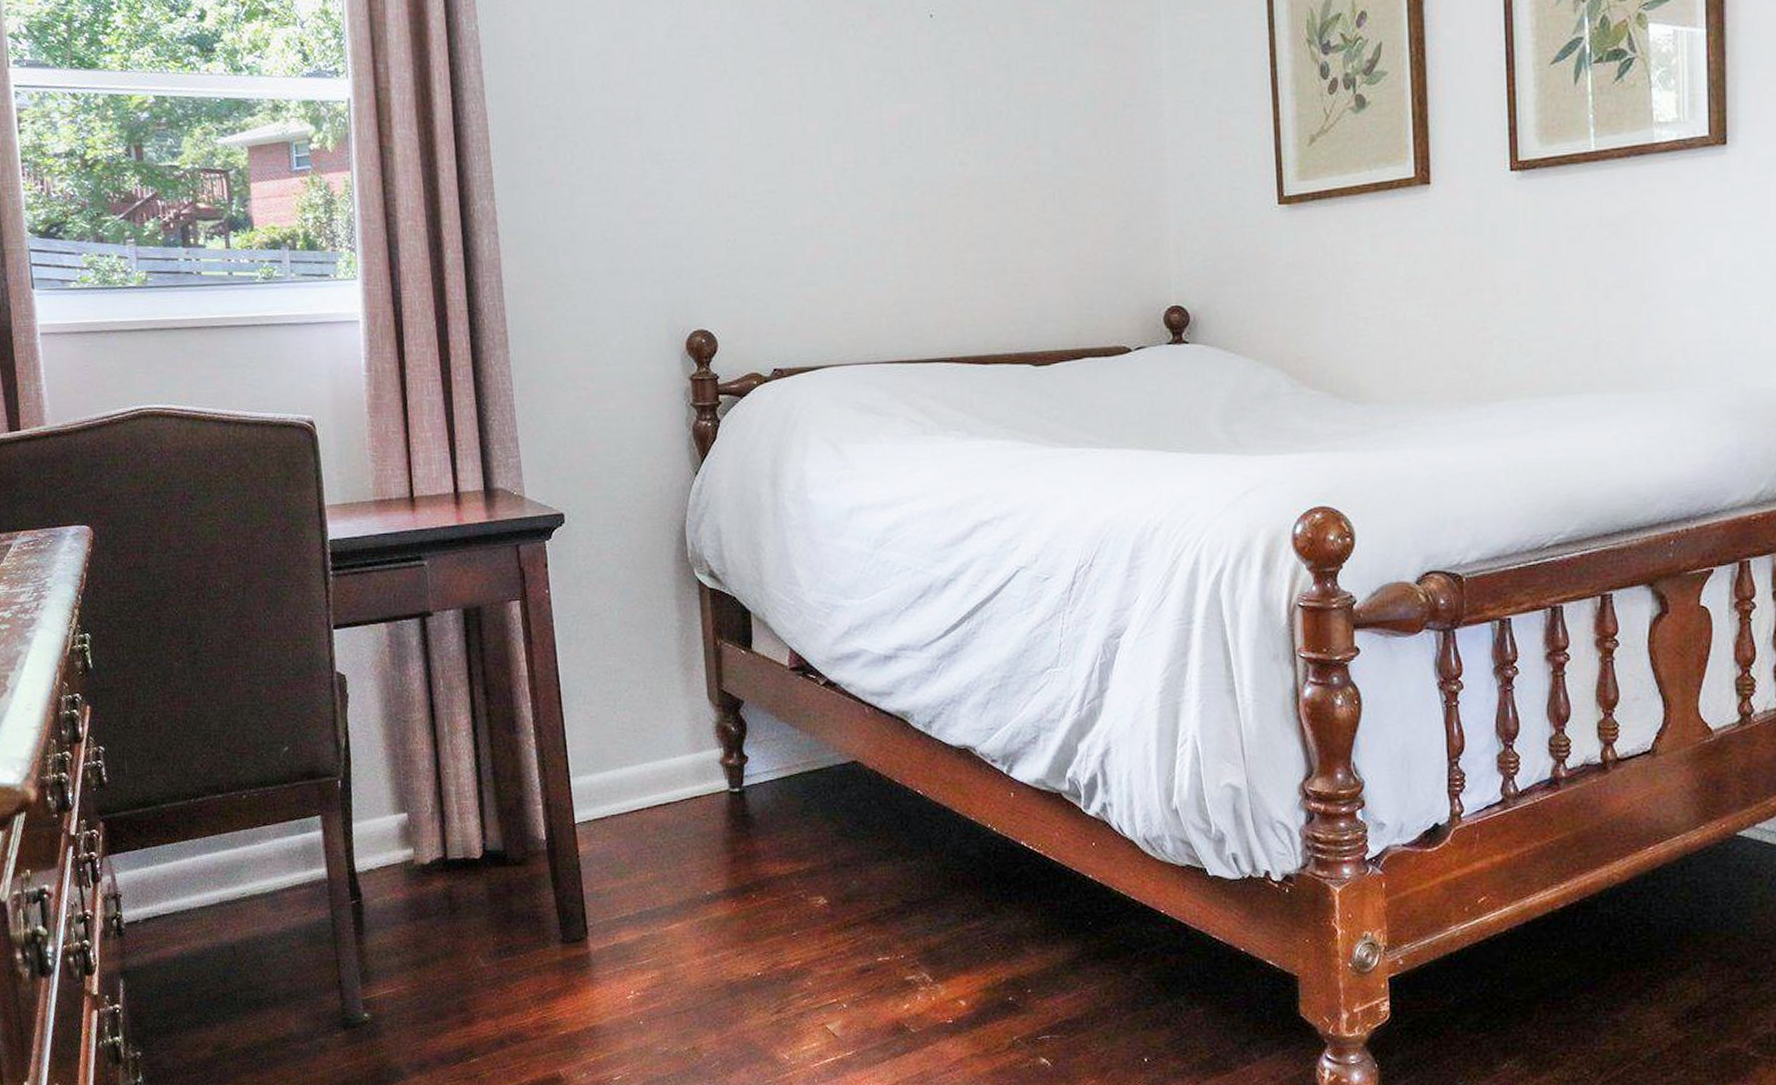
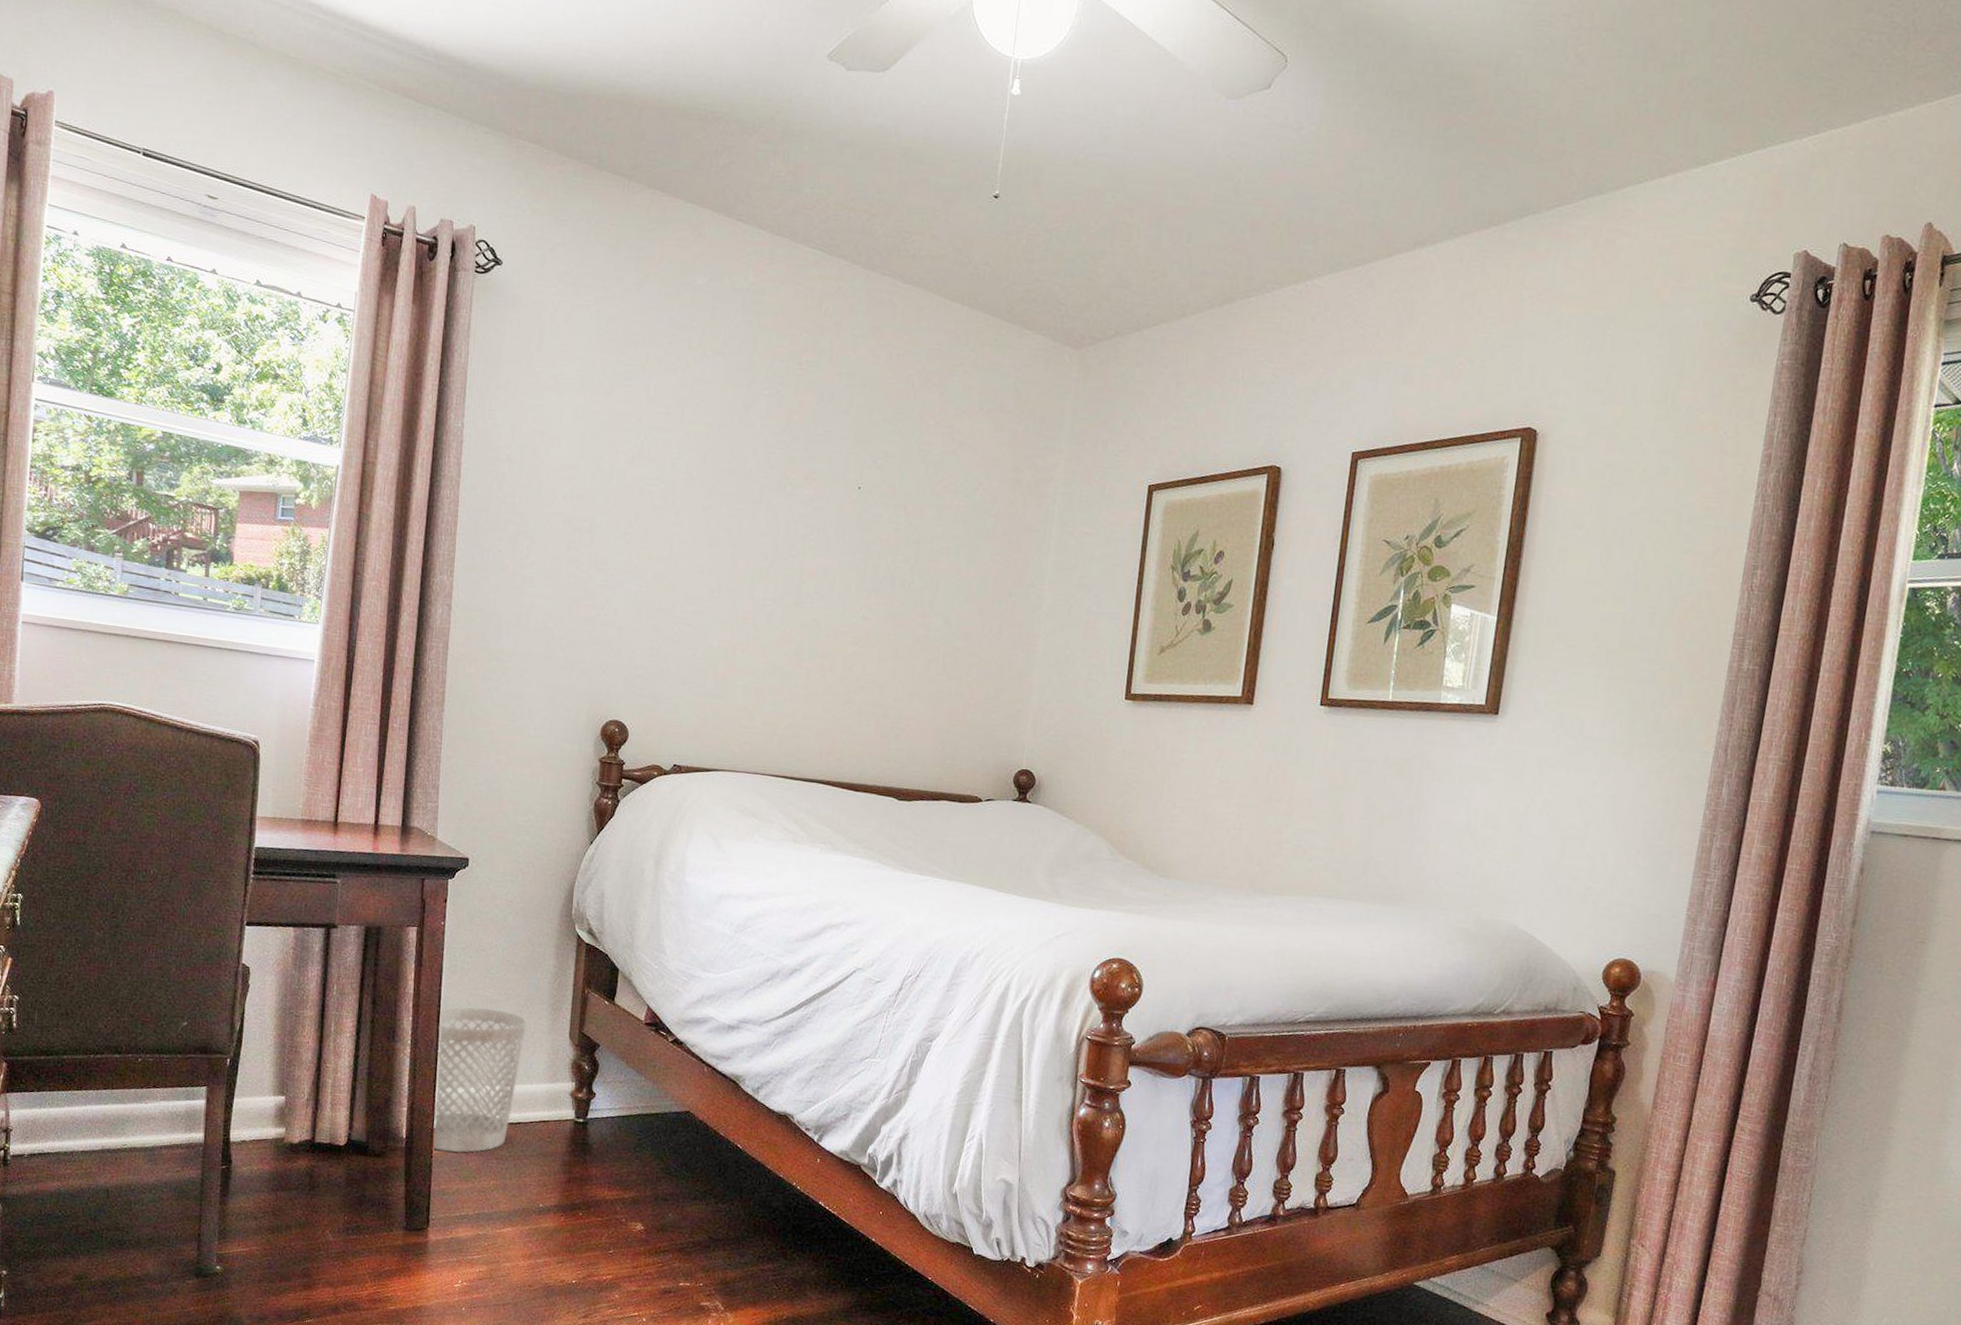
wastebasket: none [560,679,659,848] -> present [433,1007,528,1153]

